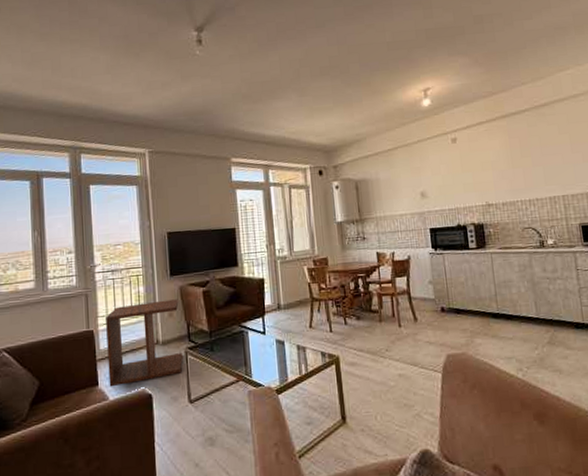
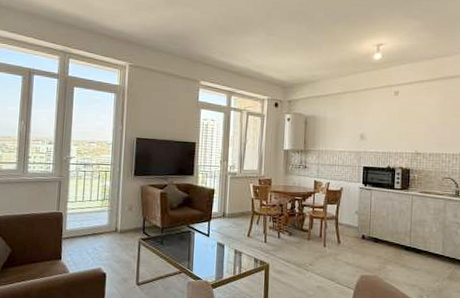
side table: present [106,299,183,387] -> none [70,195,139,263]

